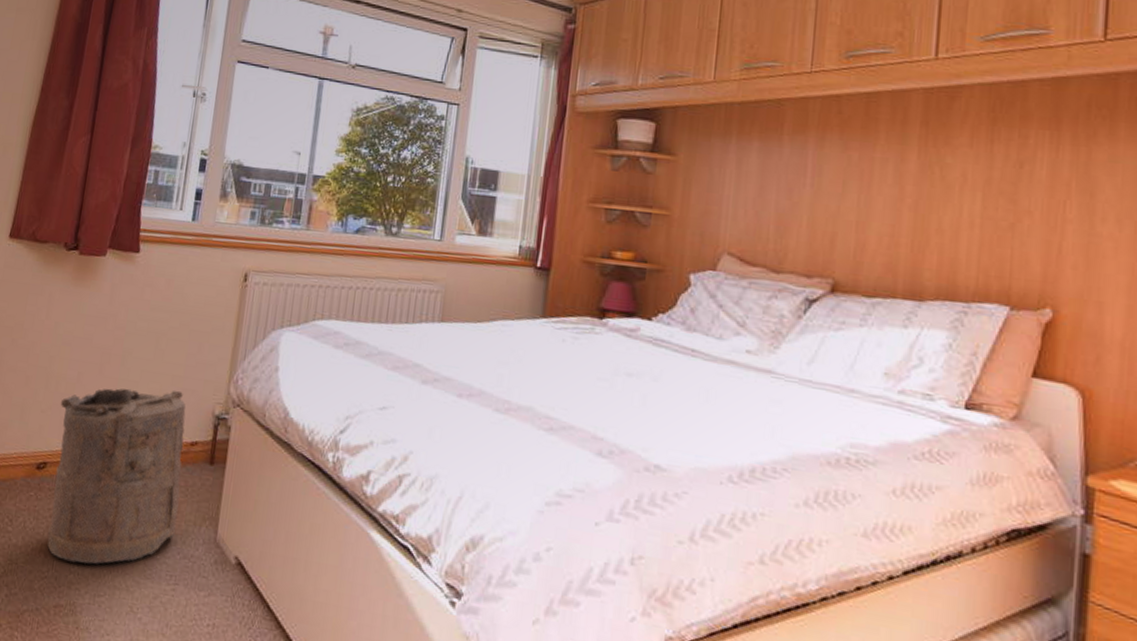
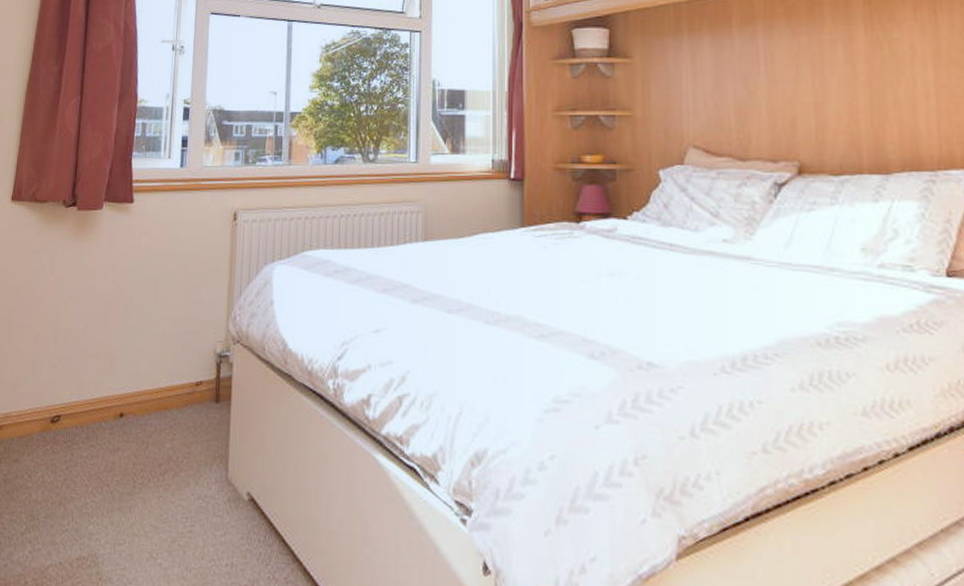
laundry hamper: present [47,388,186,565] -> none [66,332,189,513]

